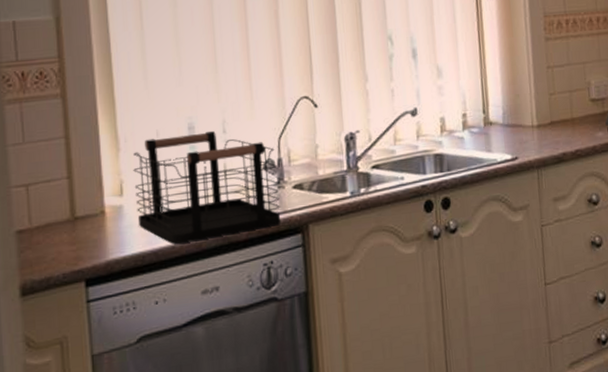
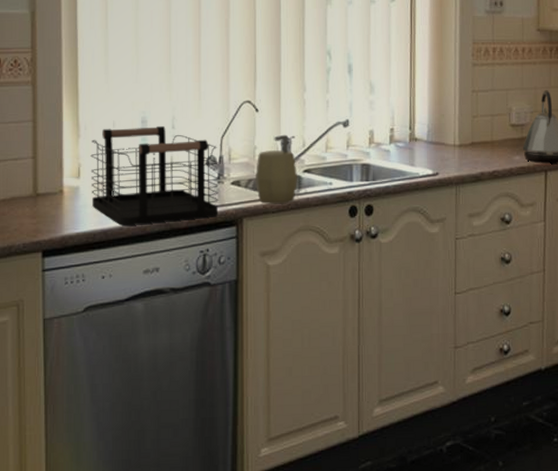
soap dispenser: none [319,129,366,207] -> present [256,134,297,204]

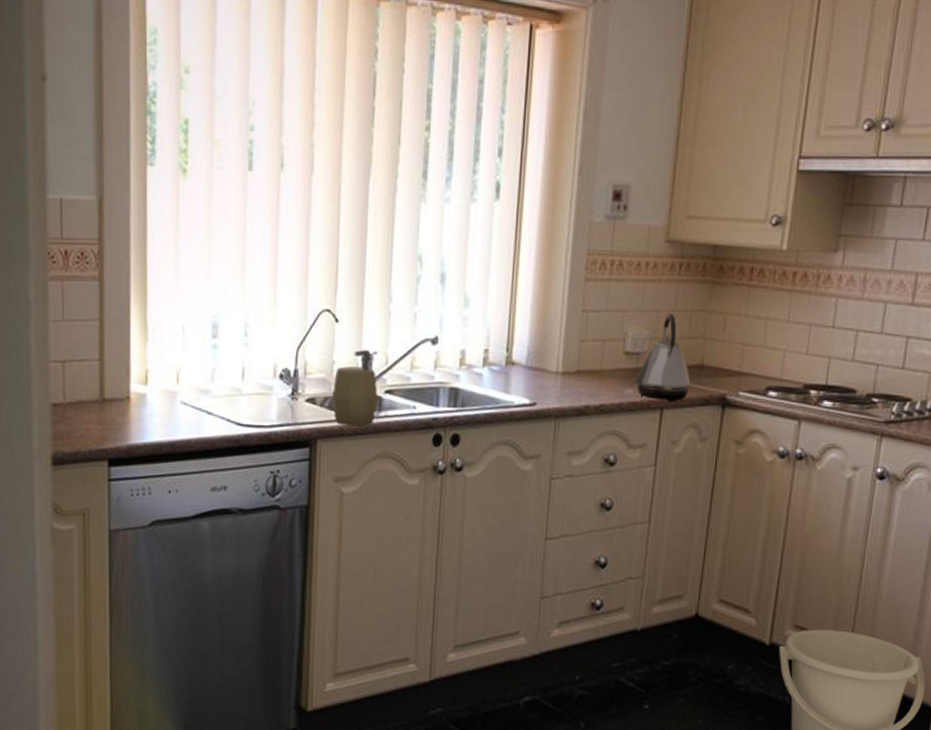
dish rack: present [90,125,219,226] -> none [158,332,293,440]

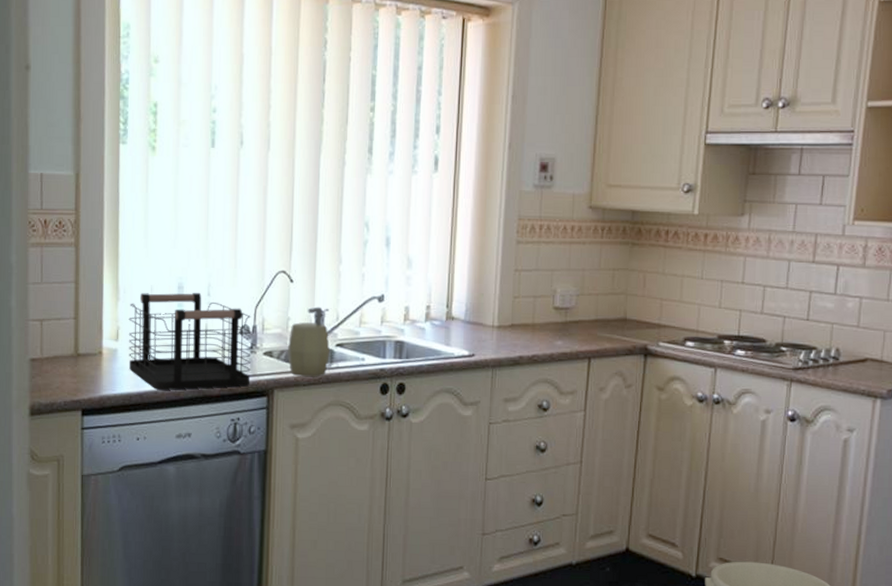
dish rack: none [158,332,293,440] -> present [128,292,252,390]
kettle: present [636,314,691,401] -> none [565,272,615,351]

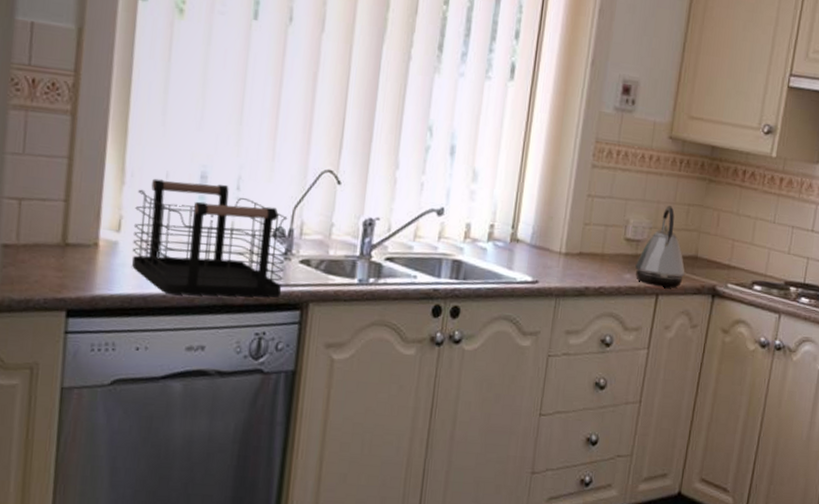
soap dispenser: present [288,307,330,378] -> none [328,214,378,293]
kettle: none [565,272,615,351] -> present [634,205,685,288]

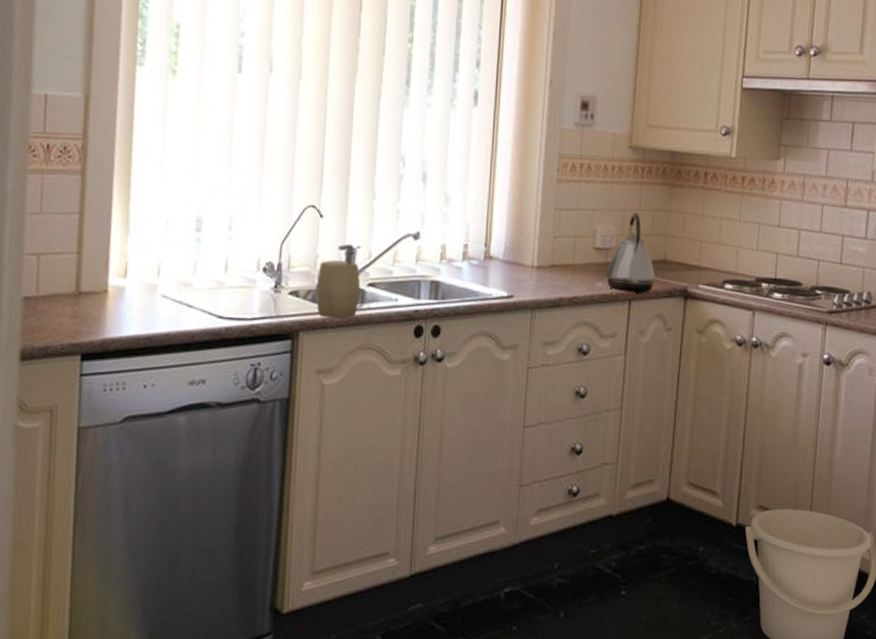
dish rack: present [132,178,288,297] -> none [138,226,277,333]
soap dispenser: none [328,214,378,293] -> present [315,244,361,319]

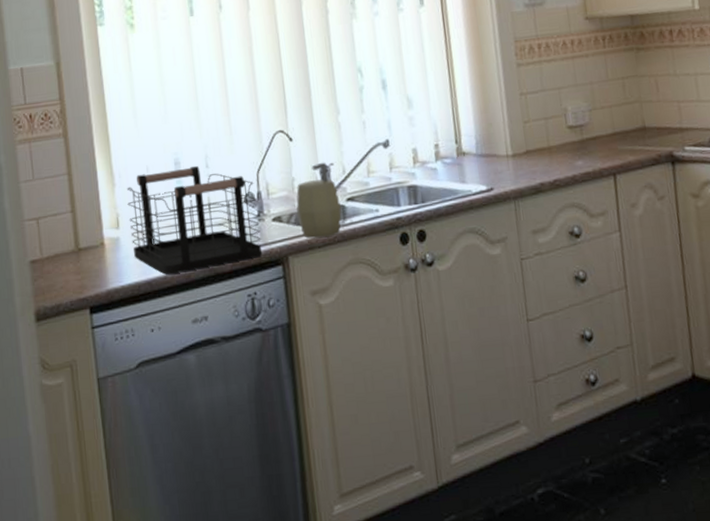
dish rack: none [138,226,277,333] -> present [127,165,262,275]
kettle: present [605,213,656,293] -> none [584,84,638,168]

